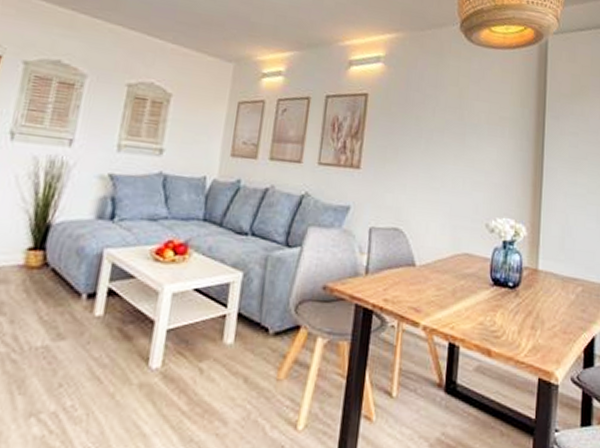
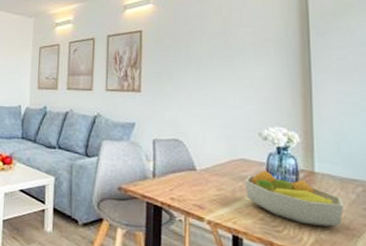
fruit bowl: none [466,267,563,331] -> present [245,170,343,227]

